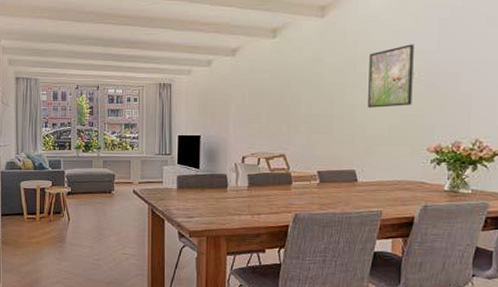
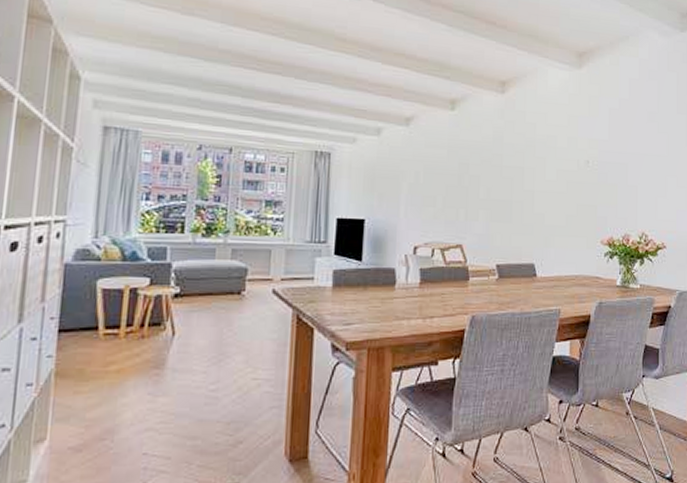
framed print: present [368,44,414,108] -> none [546,131,588,196]

